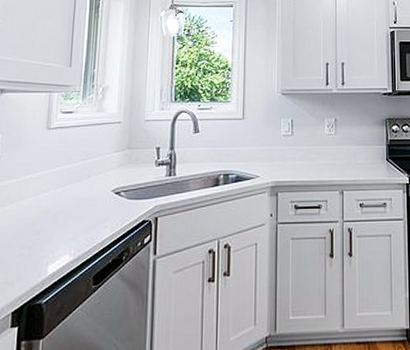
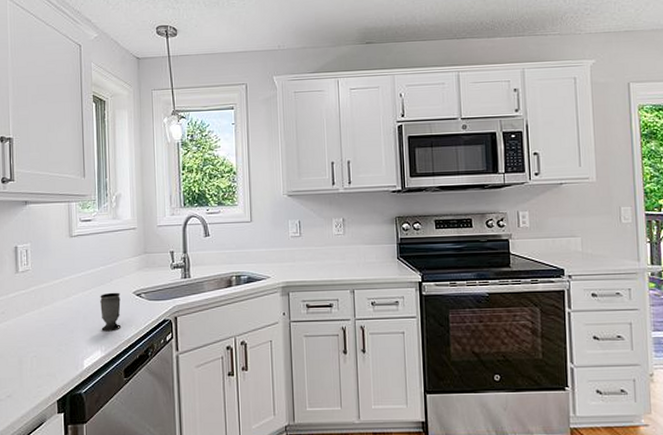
cup: none [72,190,98,232] -> present [100,292,121,331]

